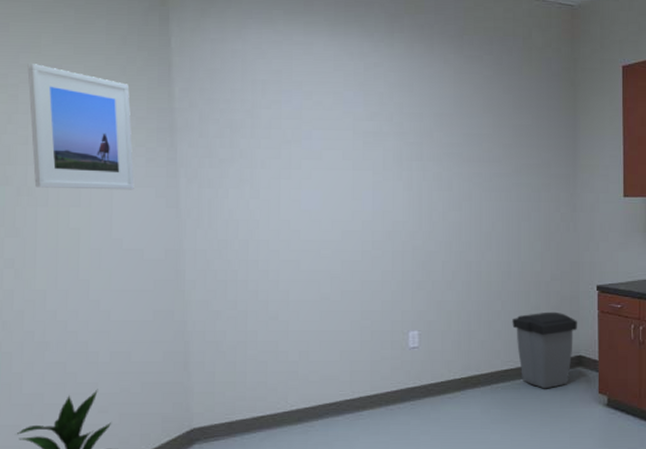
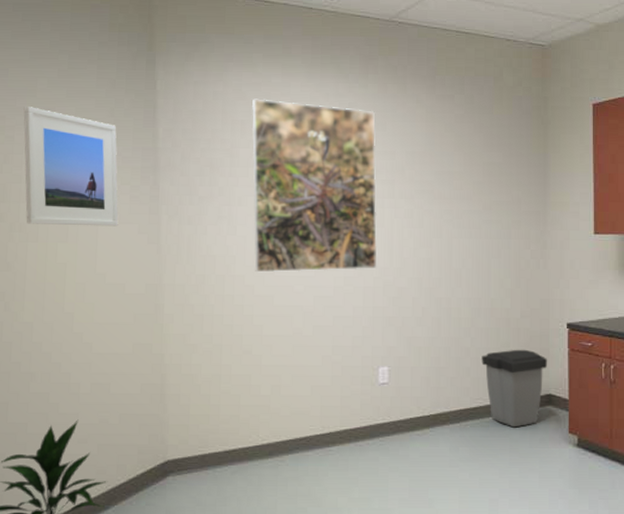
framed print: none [273,57,406,237] -> present [251,98,378,273]

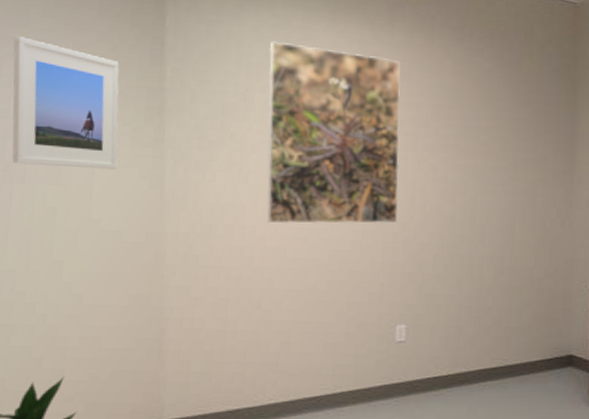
trash can: present [481,349,547,428] -> none [503,309,569,389]

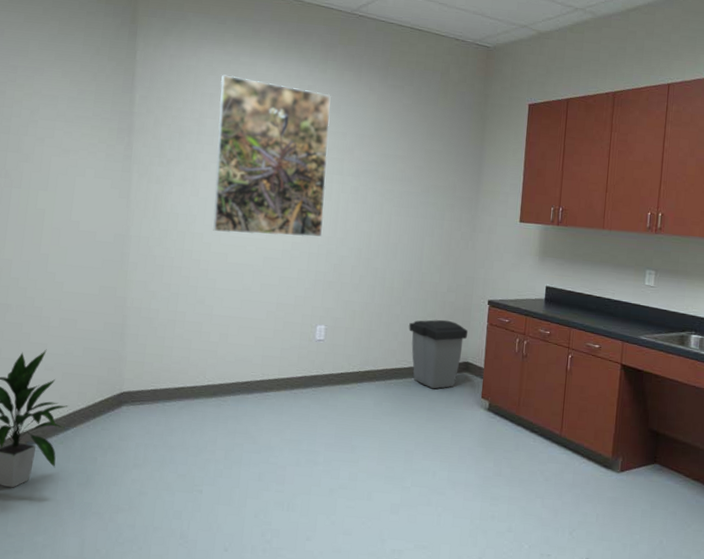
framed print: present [12,36,119,170] -> none [11,65,98,180]
trash can: none [503,309,569,389] -> present [409,319,468,389]

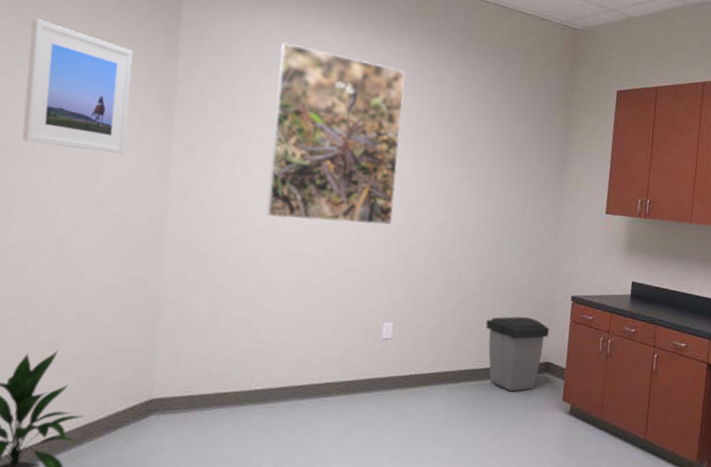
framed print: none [11,65,98,180] -> present [22,18,133,155]

